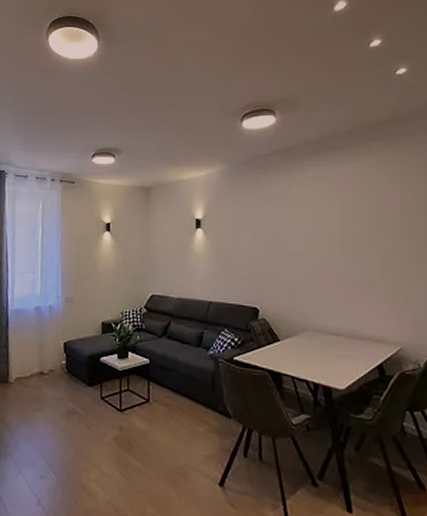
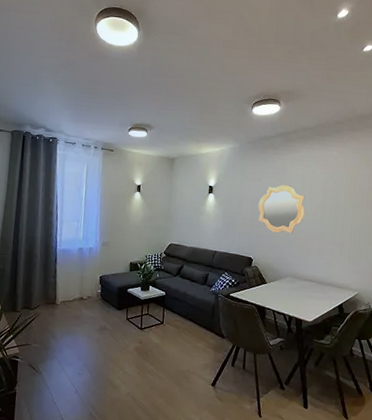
mirror: none [259,213,320,275] -> present [258,185,305,234]

